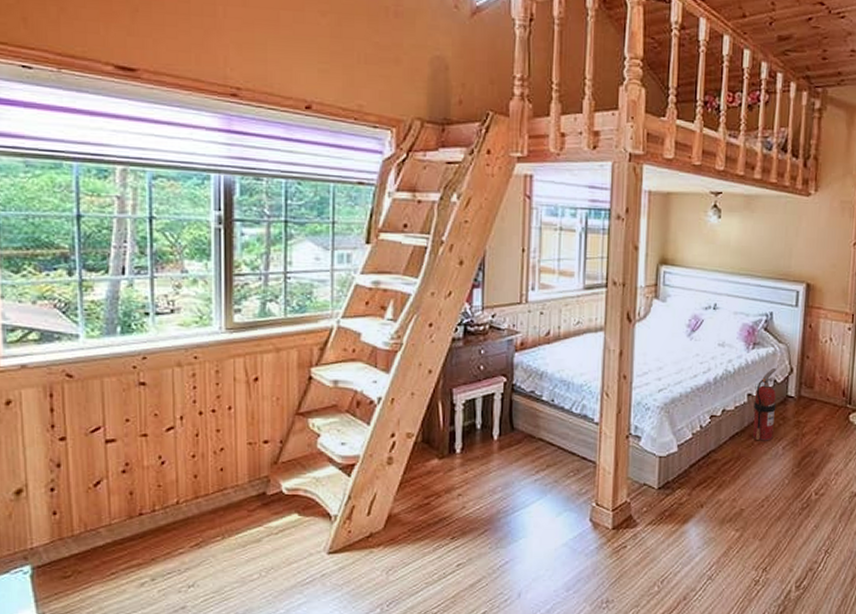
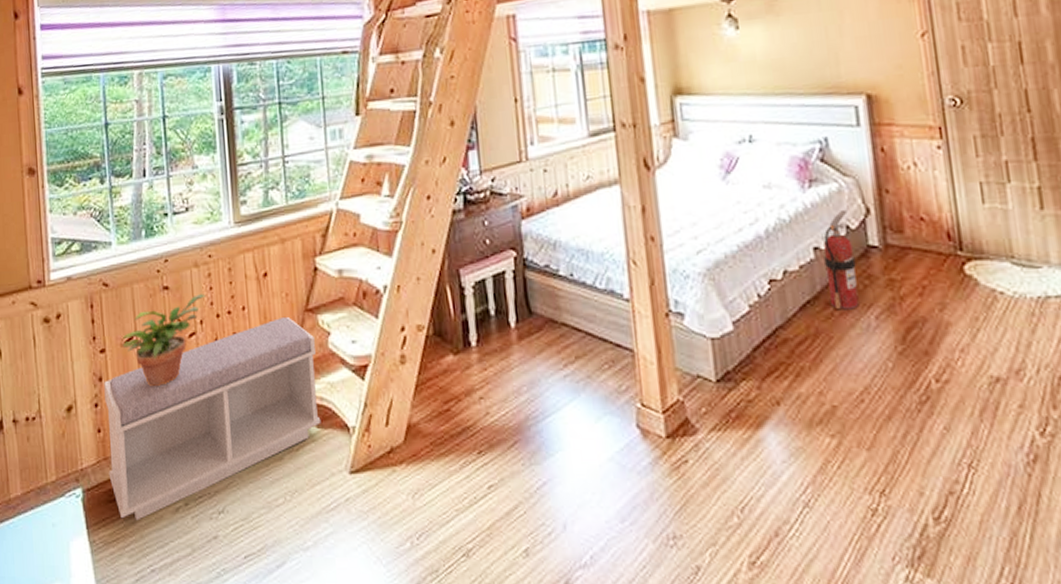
bench: none [63,418,303,594] -> present [104,316,321,521]
potted plant: none [87,392,188,474] -> present [122,294,206,386]

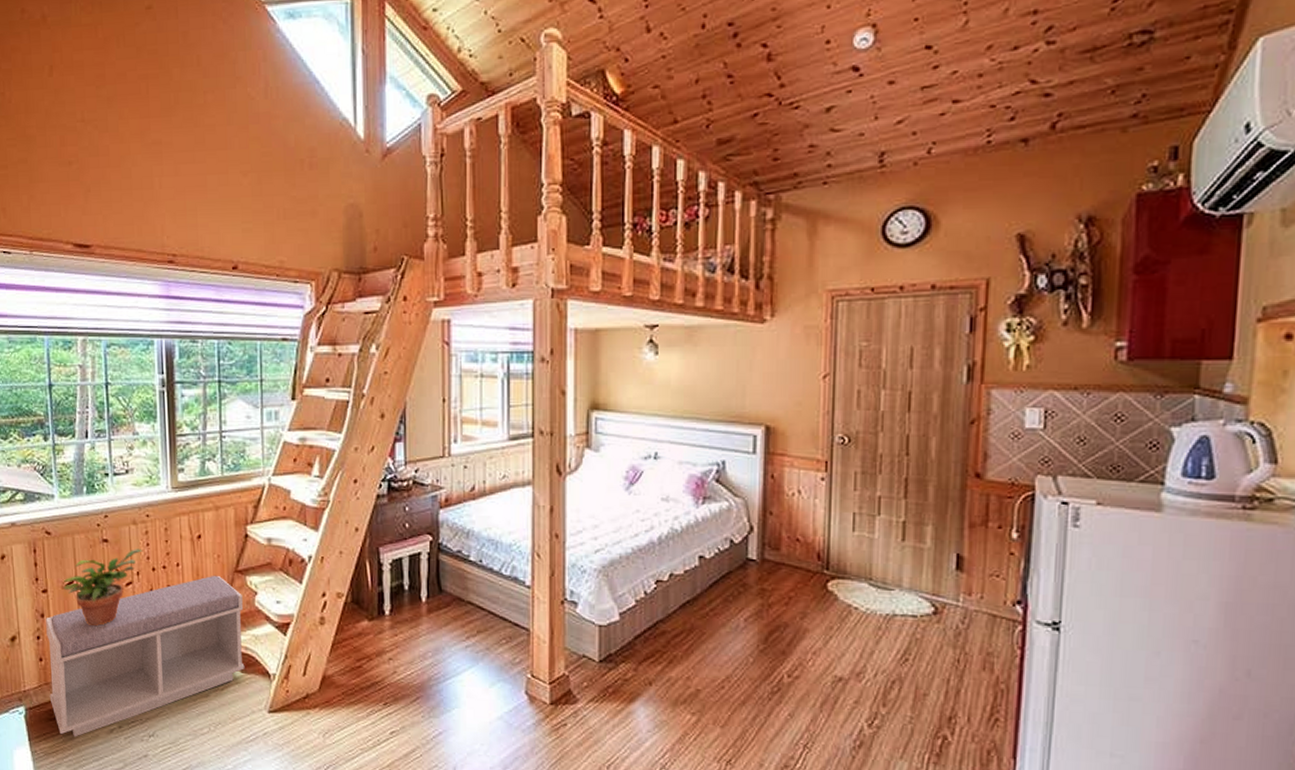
fire extinguisher: present [824,209,859,310] -> none [707,525,734,612]

